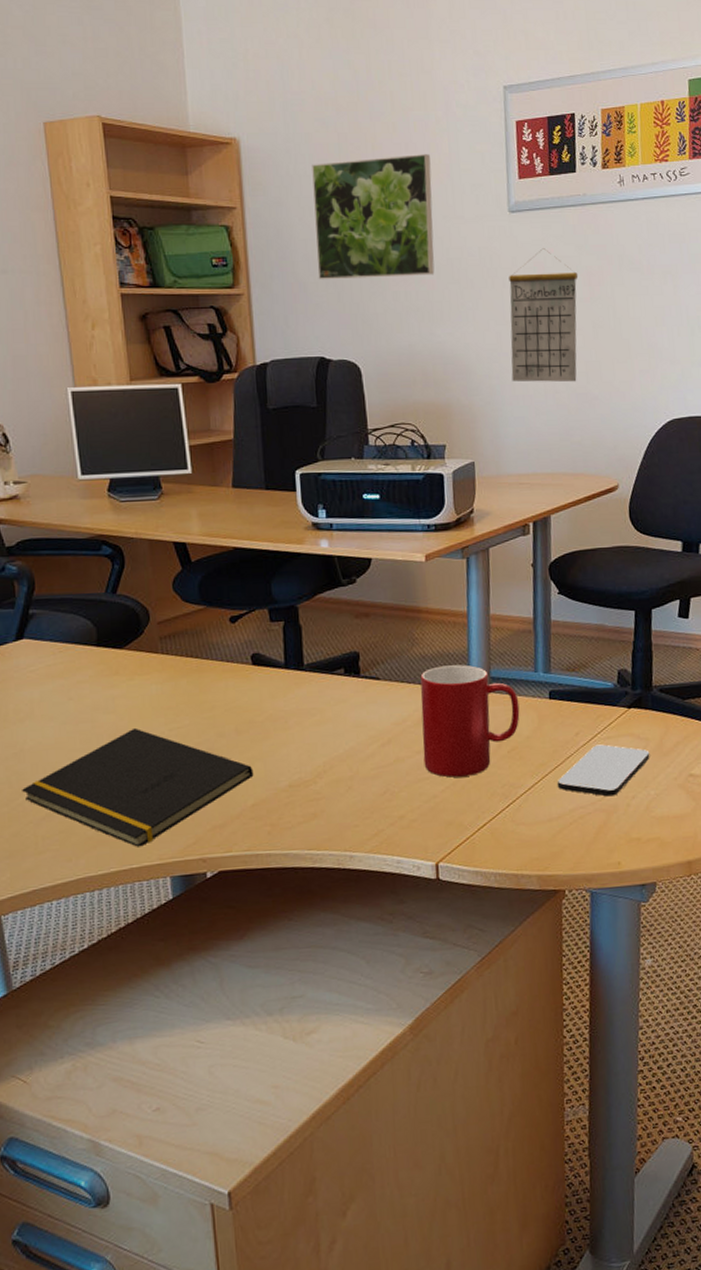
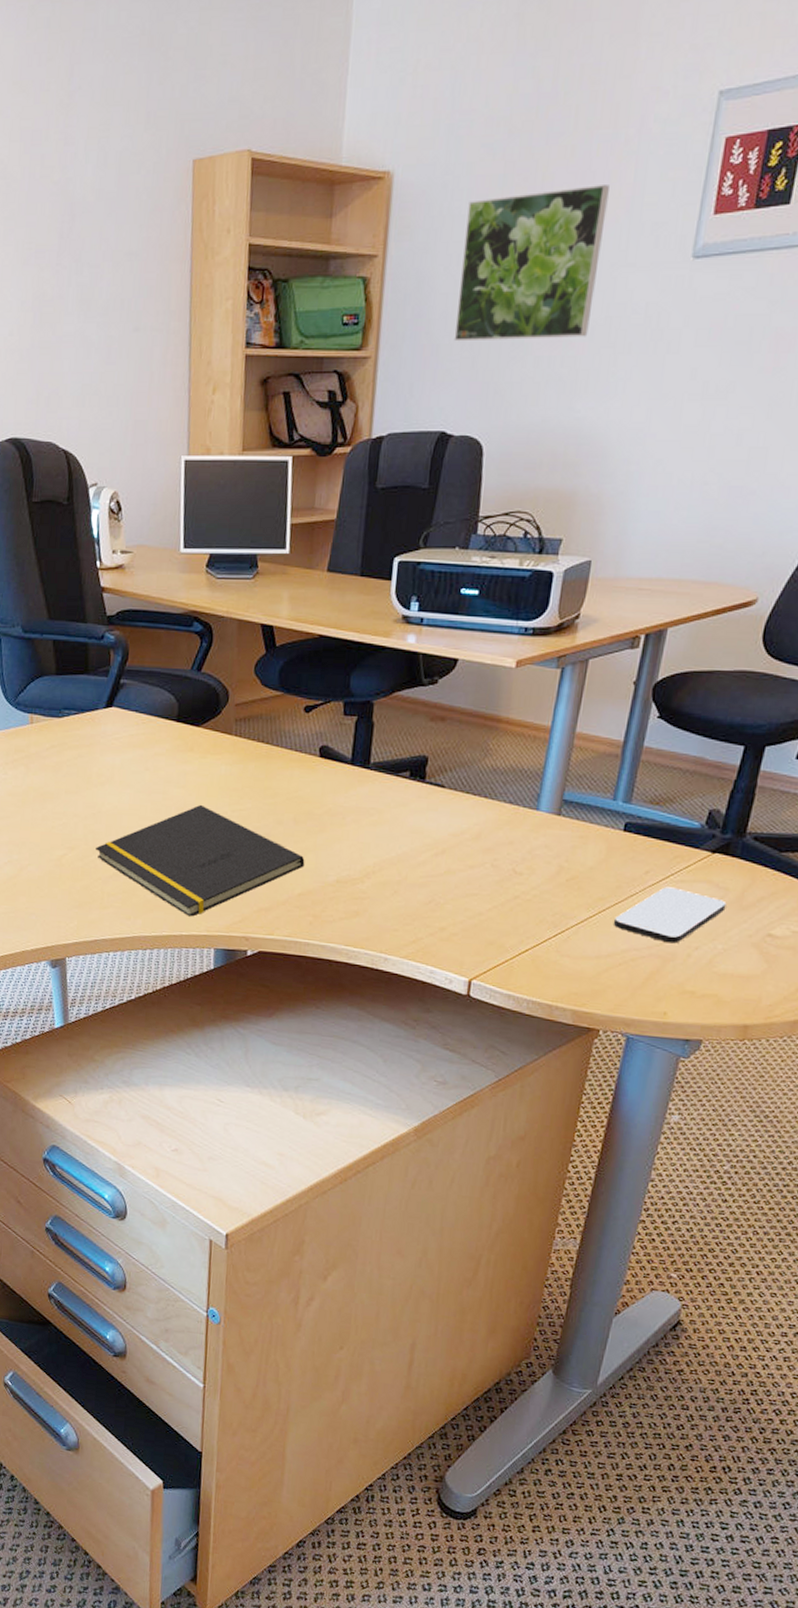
cup: present [420,664,520,778] -> none [475,781,590,899]
calendar: present [509,248,579,382] -> none [654,304,764,473]

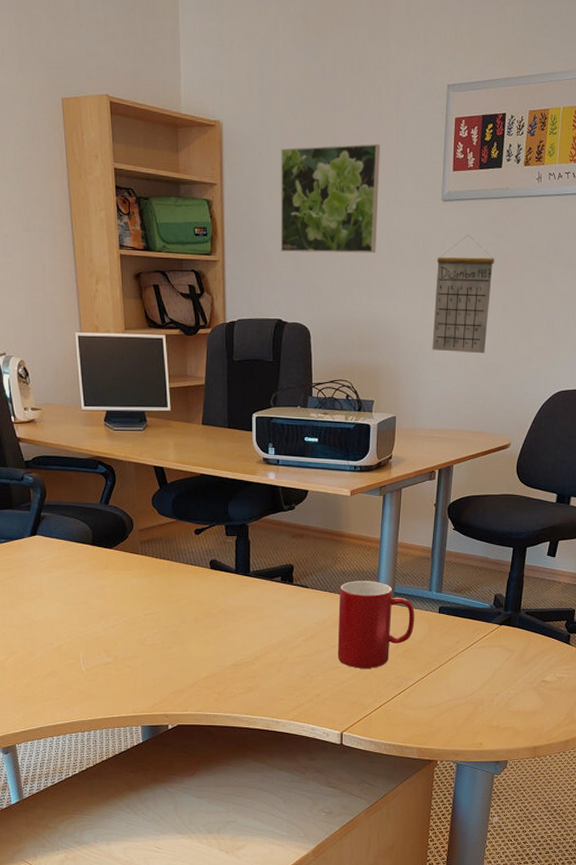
notepad: present [95,804,305,917] -> none [33,611,207,702]
cup: none [475,781,590,899] -> present [337,581,415,668]
smartphone: present [613,887,727,944] -> none [438,652,513,692]
calendar: none [654,304,764,473] -> present [432,235,495,354]

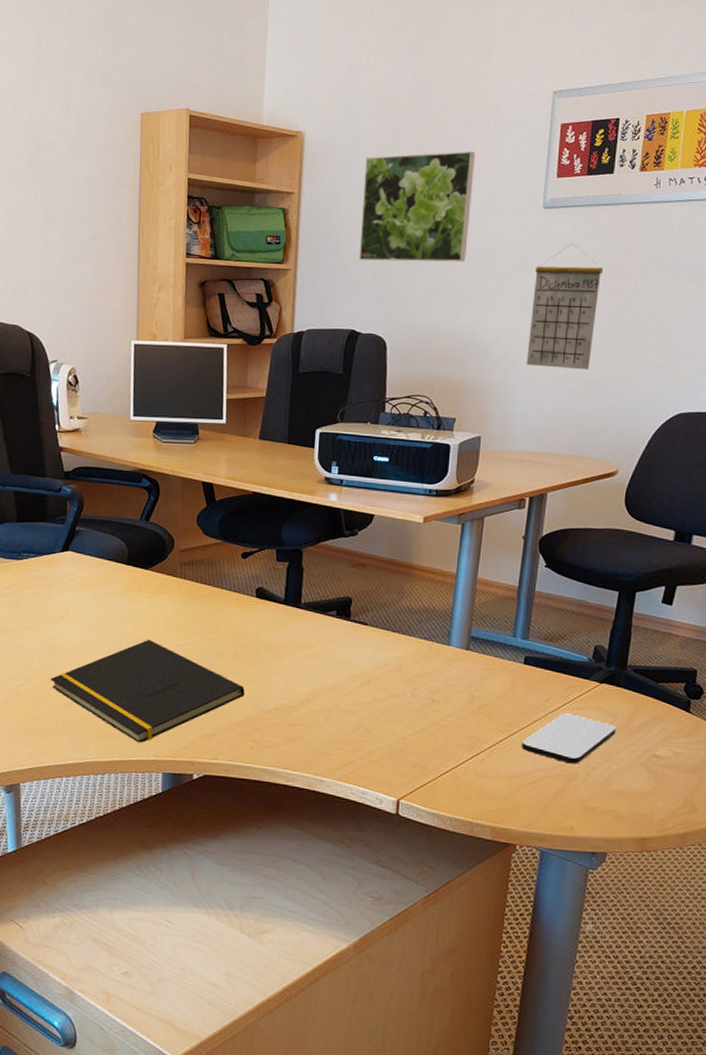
notepad: none [33,611,207,702] -> present [50,639,245,743]
cup: present [337,581,415,668] -> none [398,620,495,725]
smartphone: none [438,652,513,692] -> present [521,713,616,764]

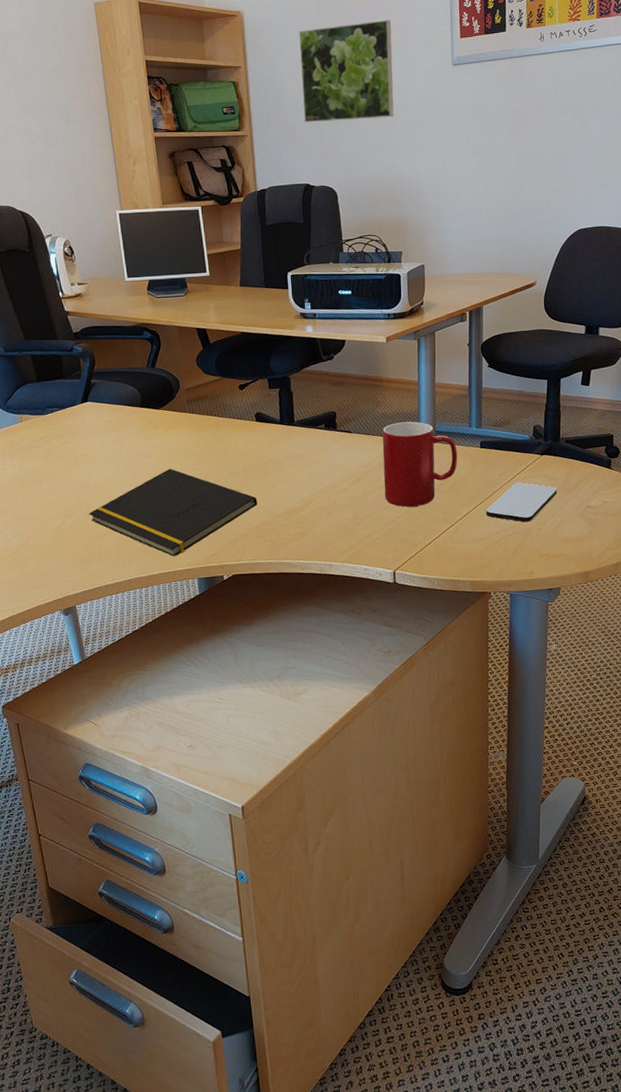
cup: none [398,620,495,725] -> present [382,421,458,507]
calendar: present [526,243,604,370] -> none [452,94,507,201]

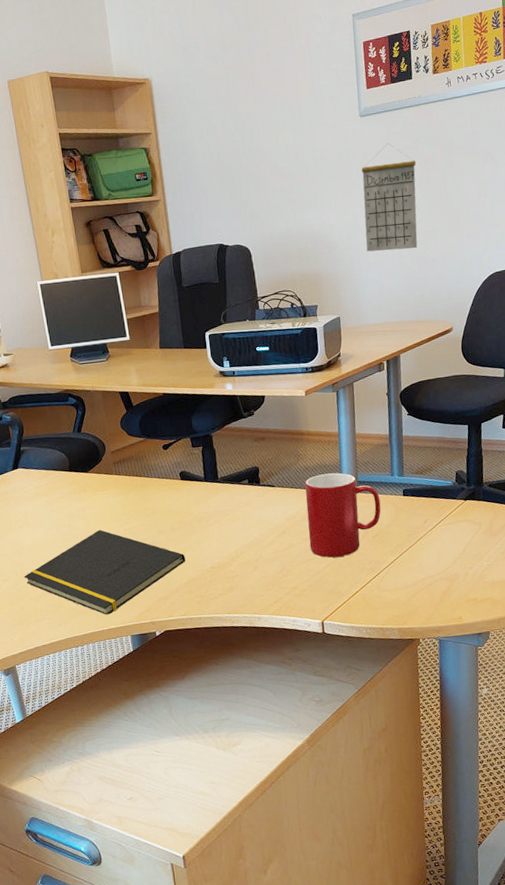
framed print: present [299,20,394,123] -> none [206,76,304,184]
calendar: none [452,94,507,201] -> present [361,143,418,252]
smartphone: present [485,482,558,522] -> none [411,528,483,568]

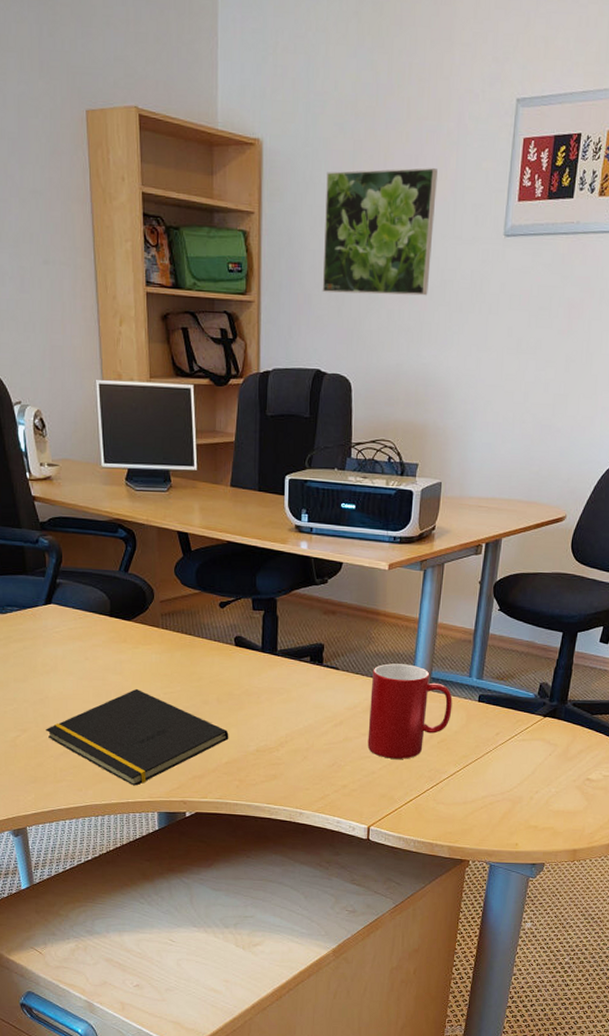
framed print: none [206,76,304,184] -> present [322,168,438,296]
calendar: present [361,143,418,252] -> none [485,276,560,414]

